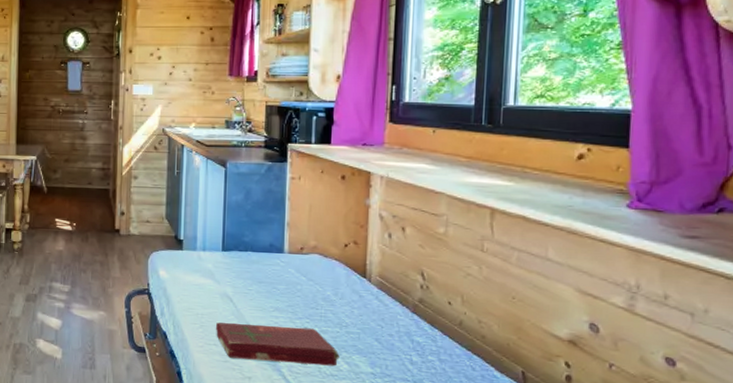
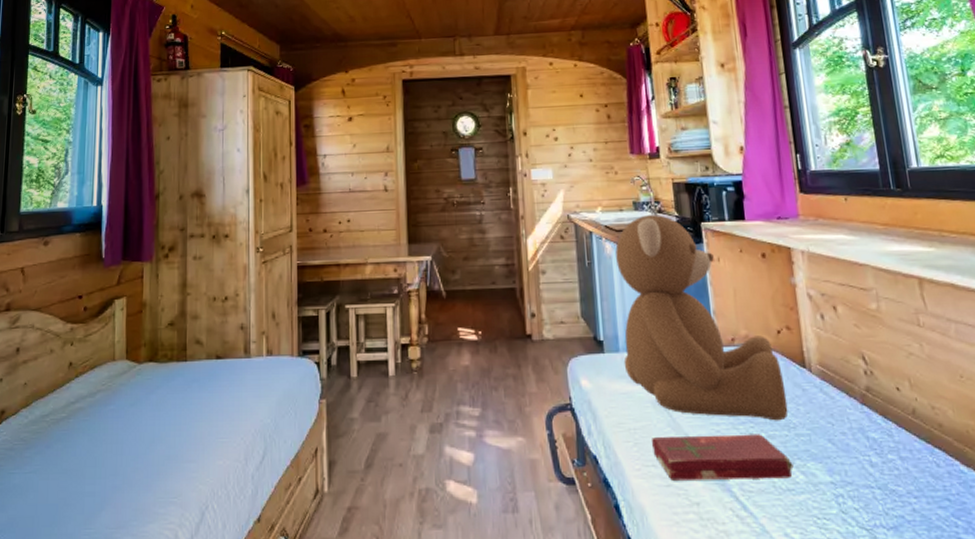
teddy bear: none [199,134,344,320] -> present [615,215,788,421]

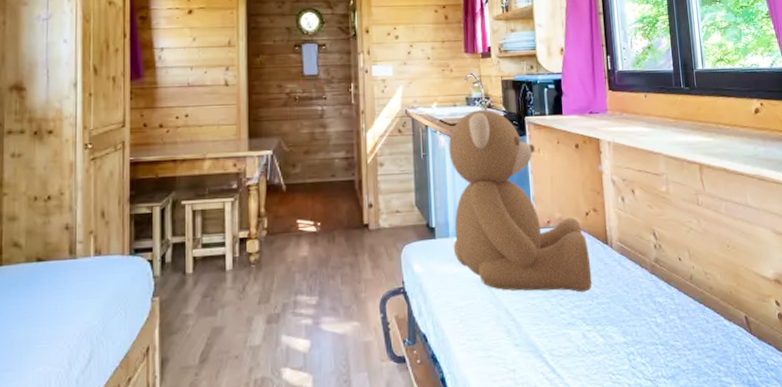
book: present [651,434,794,480] -> none [475,304,595,352]

